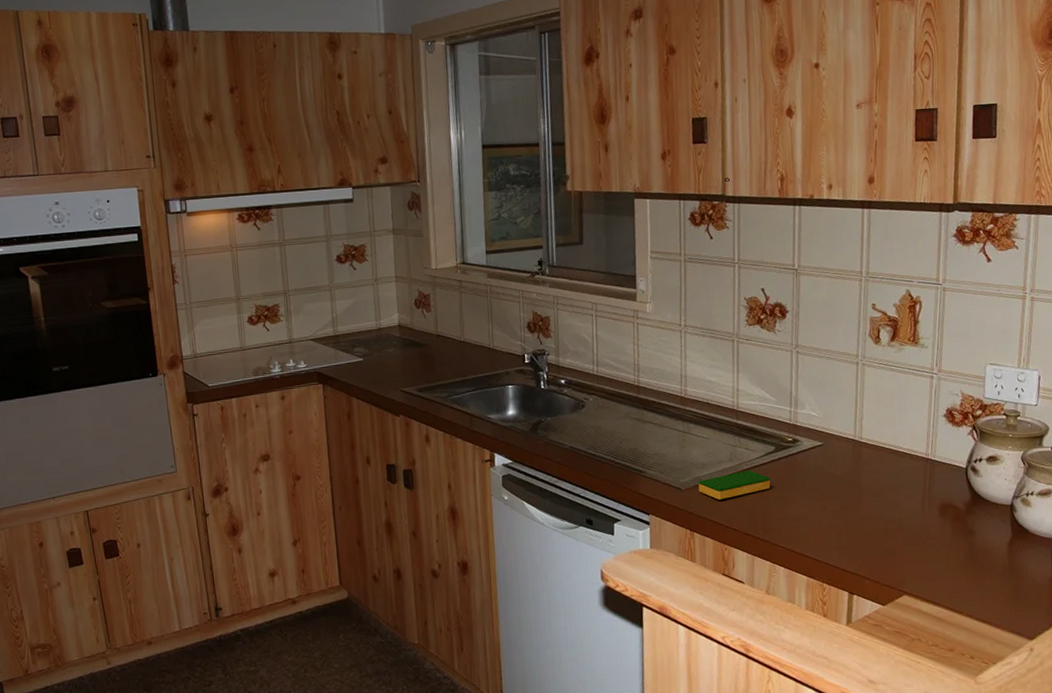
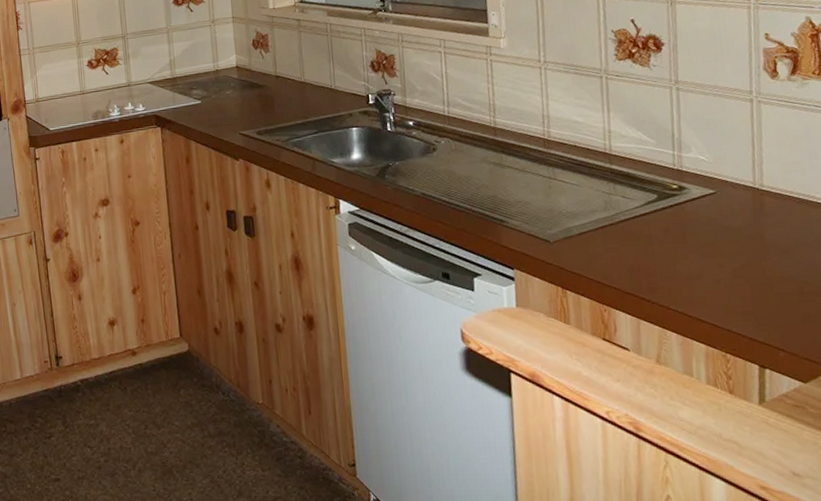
dish sponge: present [698,469,771,500] -> none [569,220,655,254]

